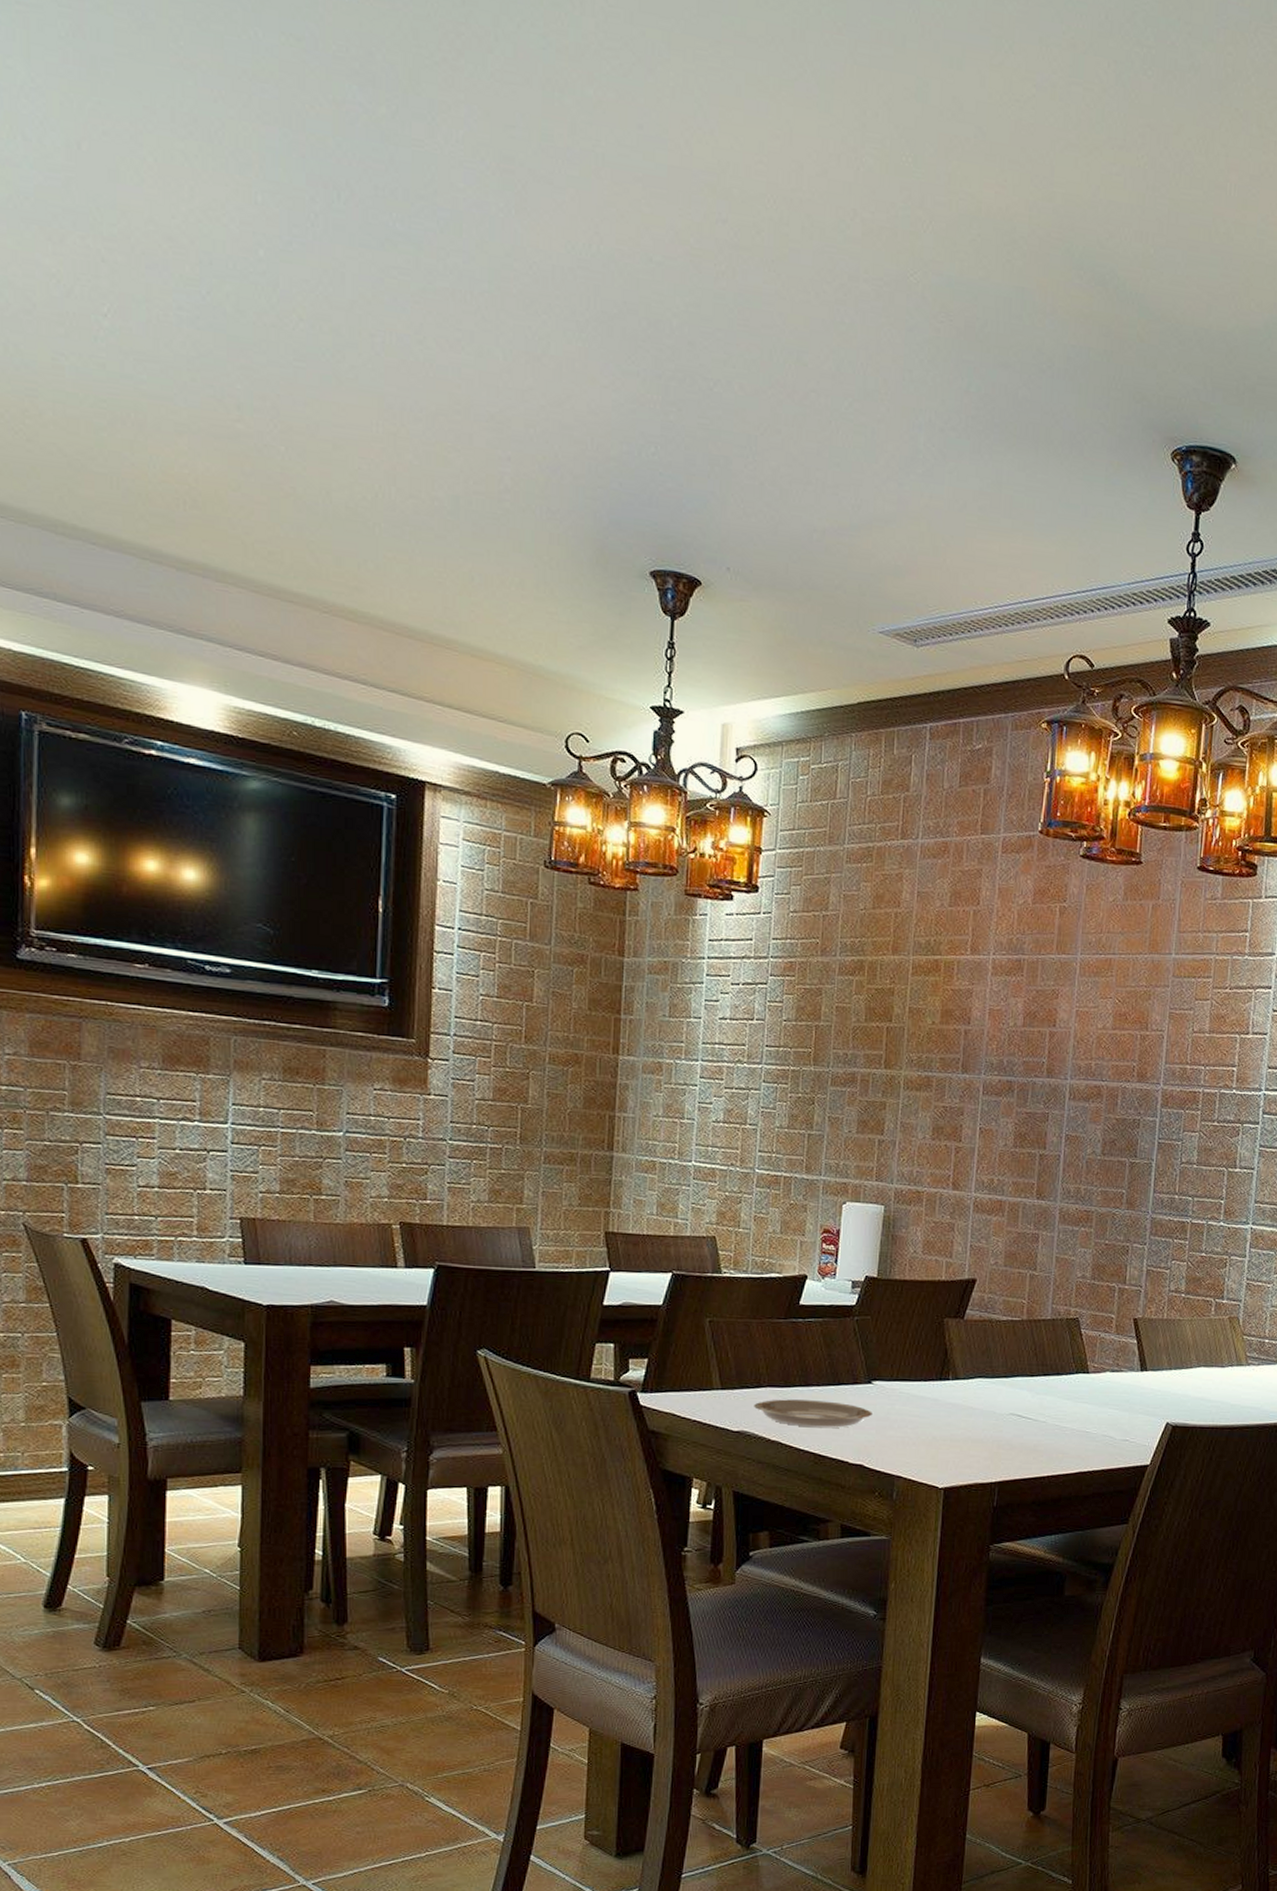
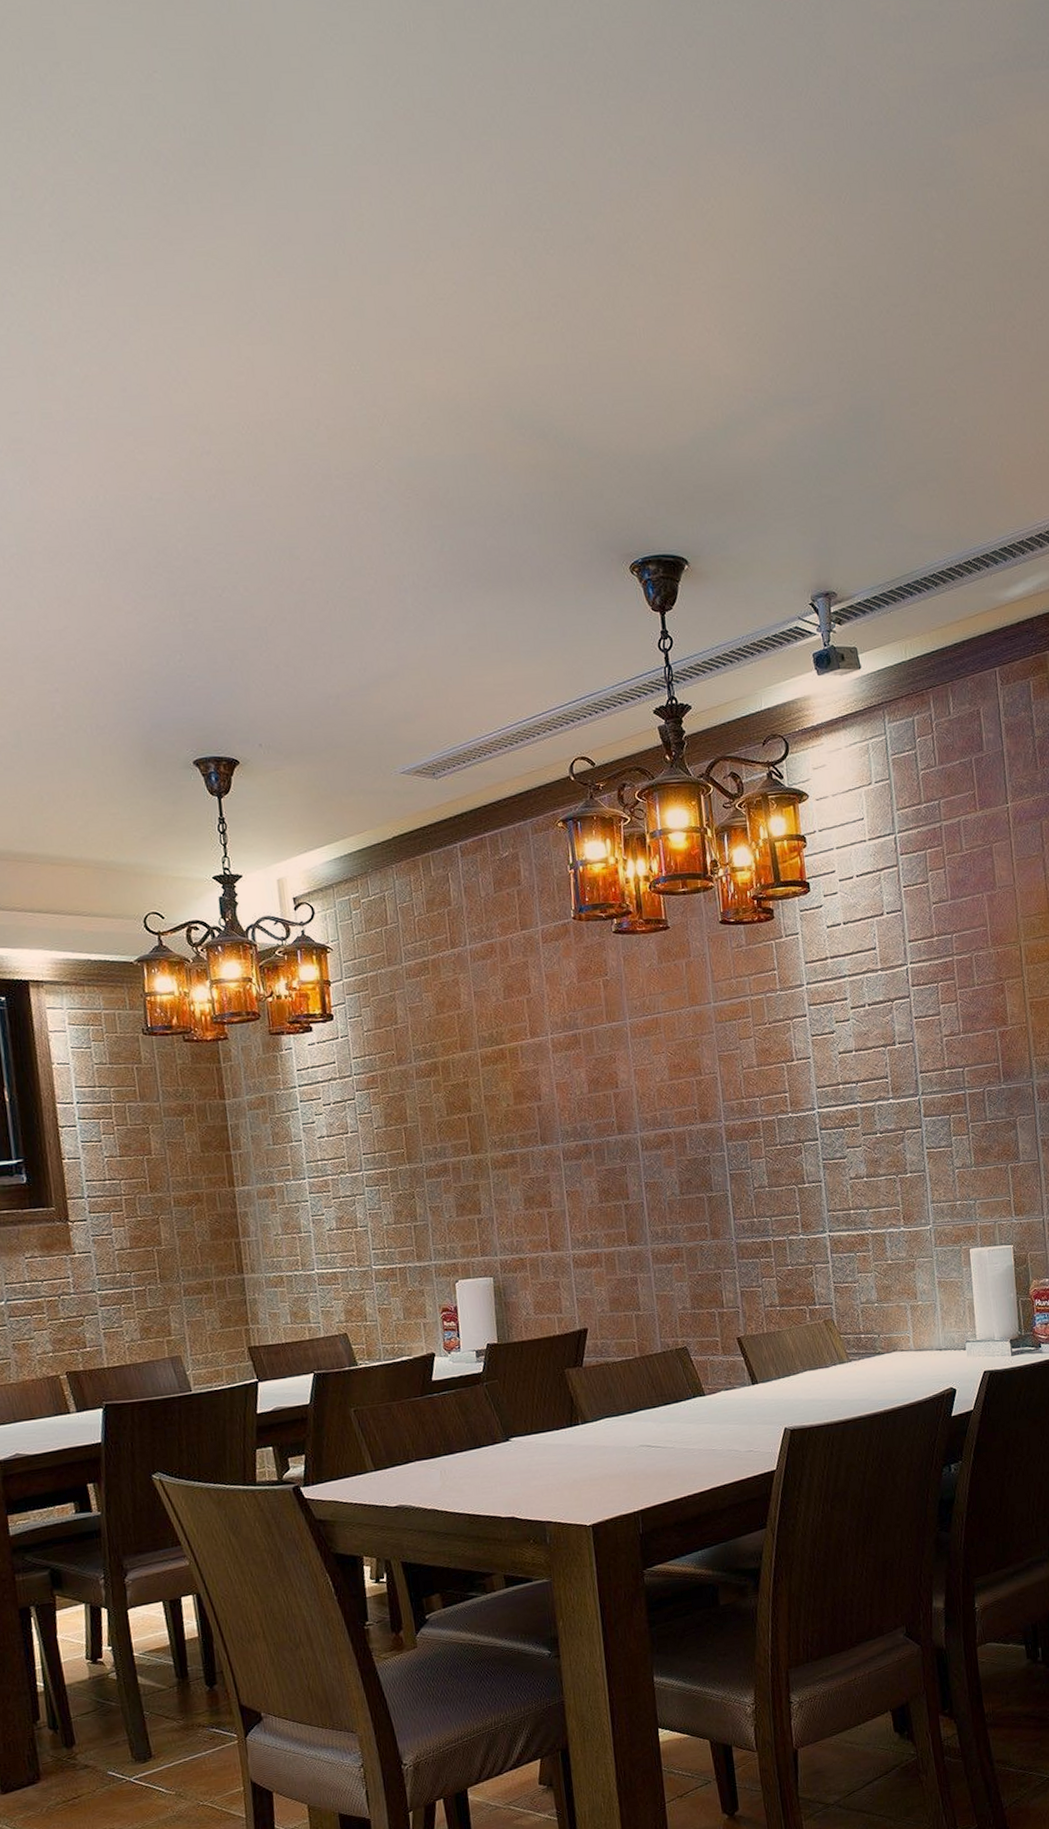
plate: present [754,1399,872,1428] -> none [407,1463,515,1492]

